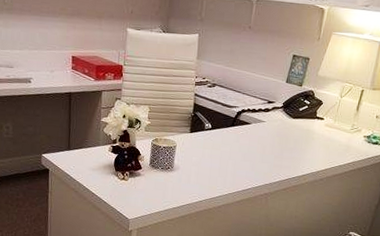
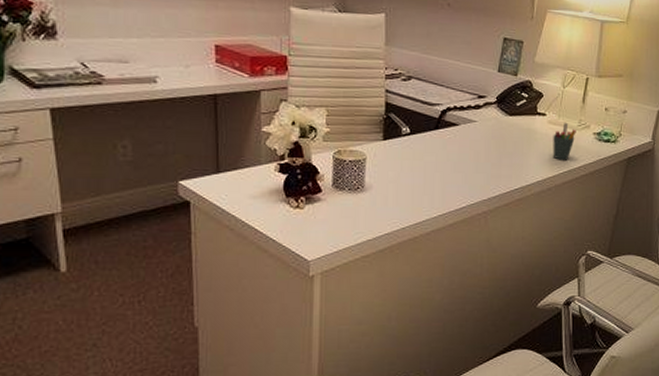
pen holder: none [326,126,349,157] -> present [553,123,576,160]

